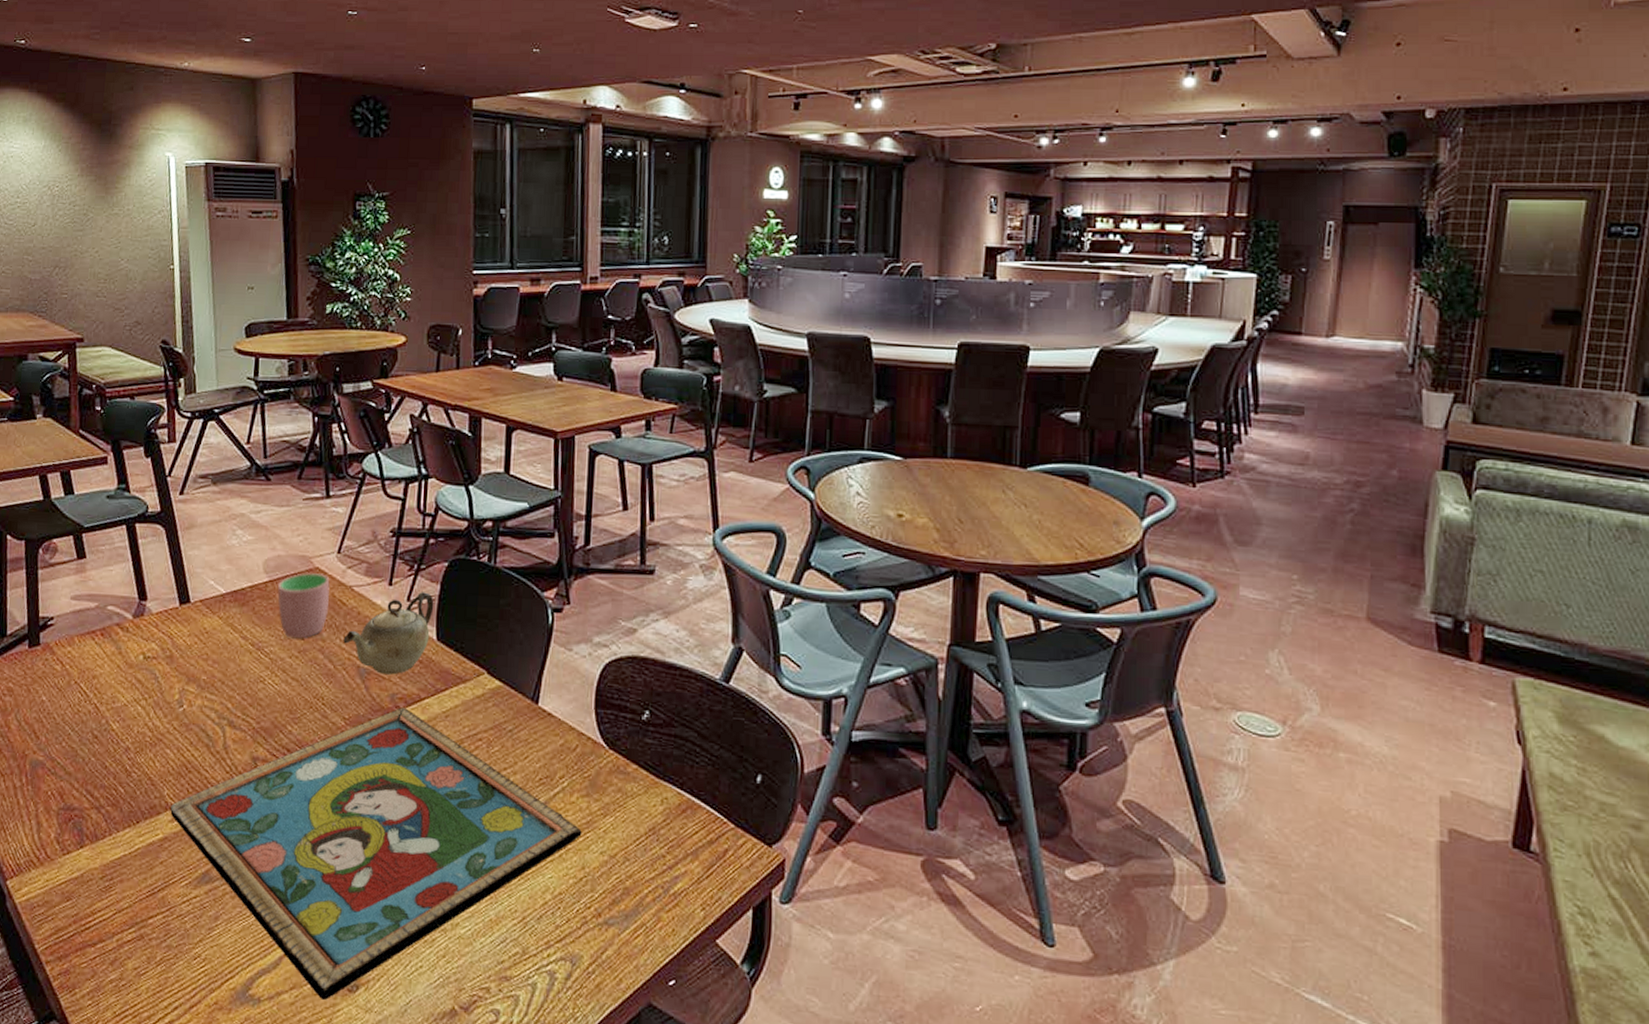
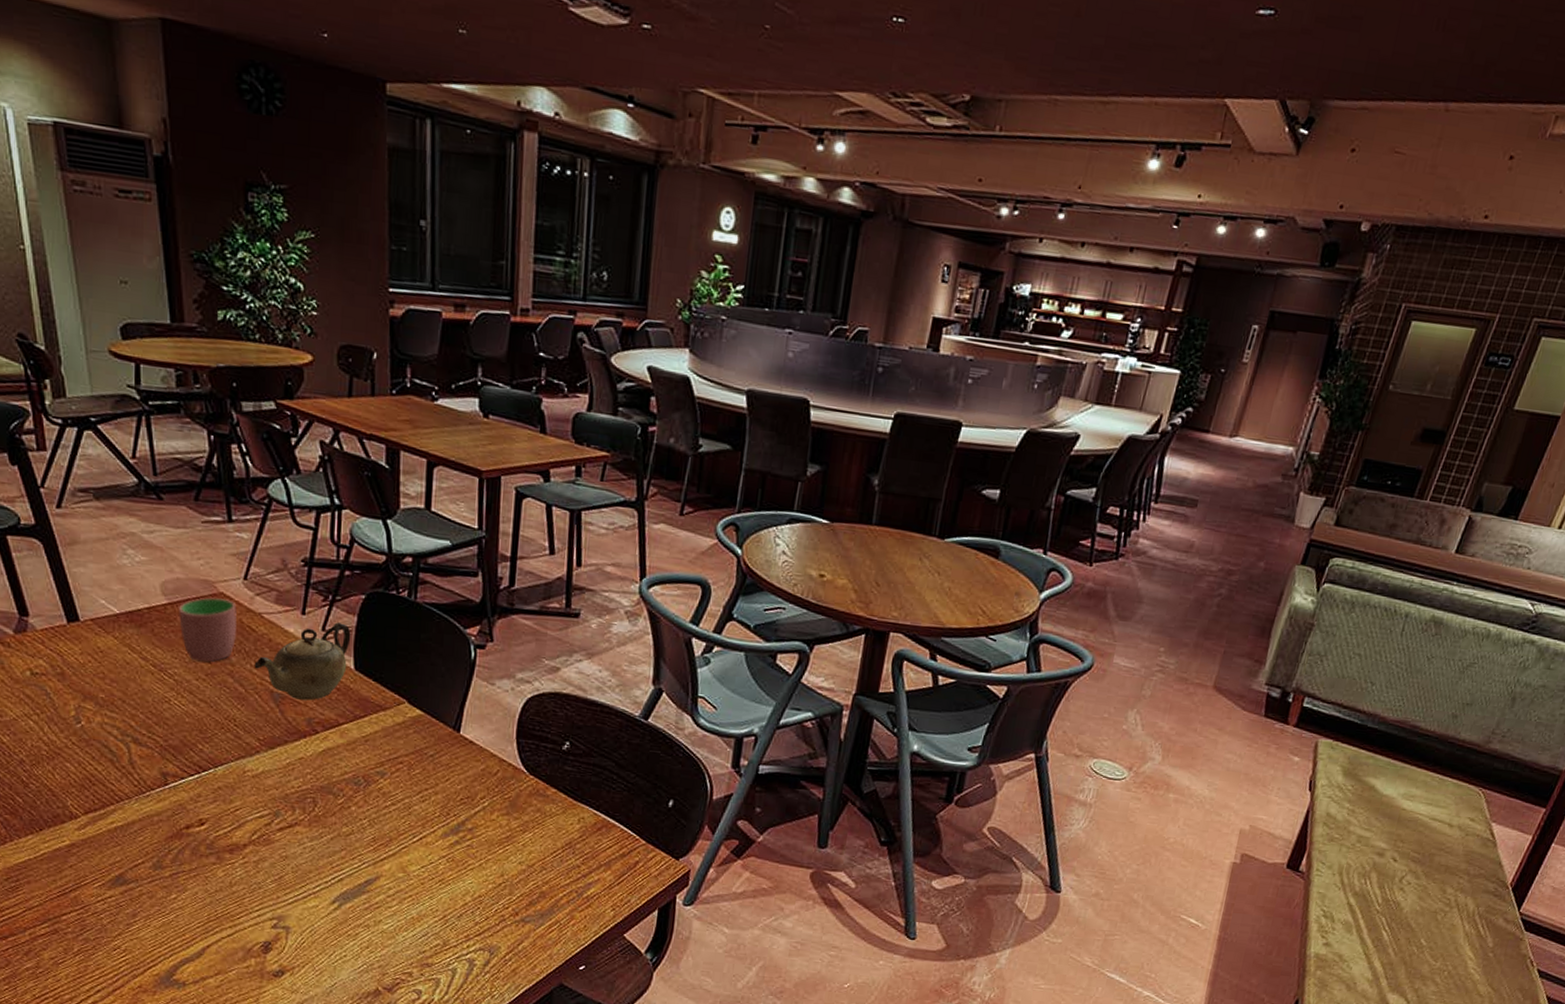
framed painting: present [170,707,582,1000] -> none [76,731,502,983]

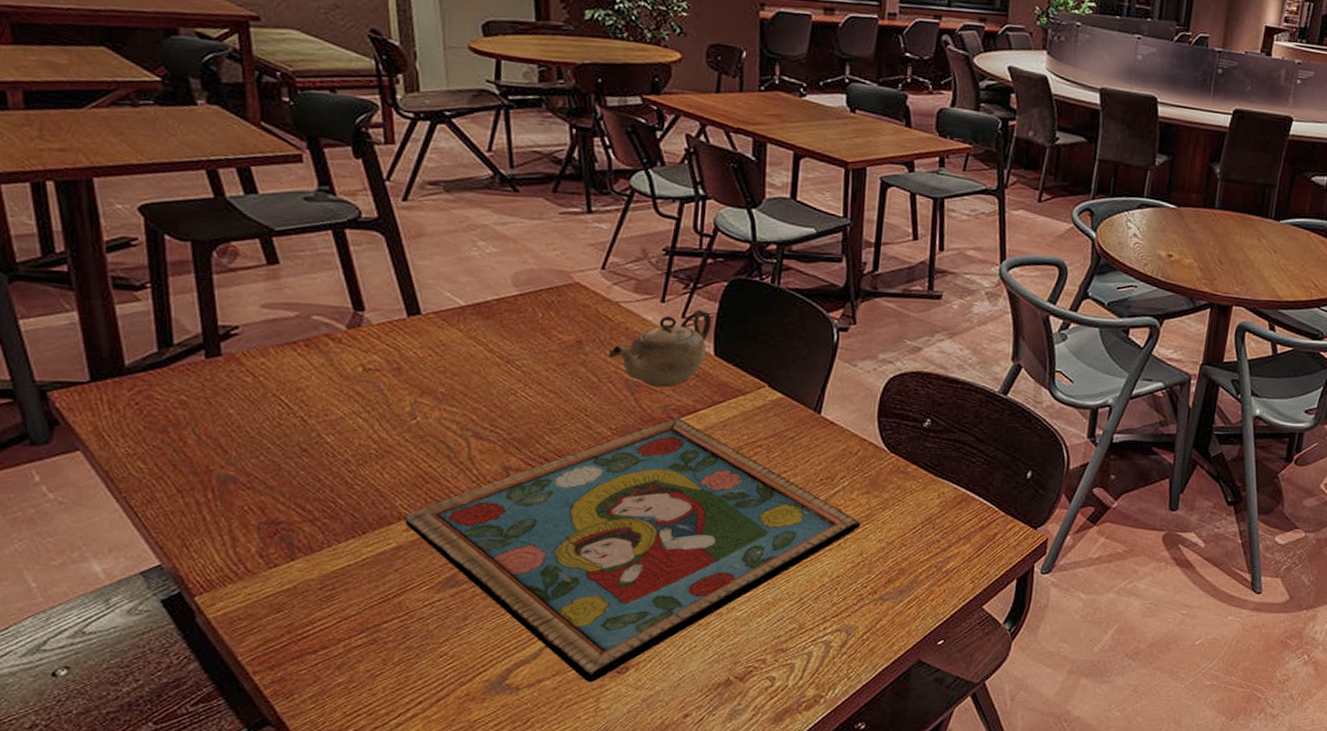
framed painting: none [76,731,502,983] -> present [404,418,861,682]
cup: present [179,597,237,662] -> none [530,287,593,353]

